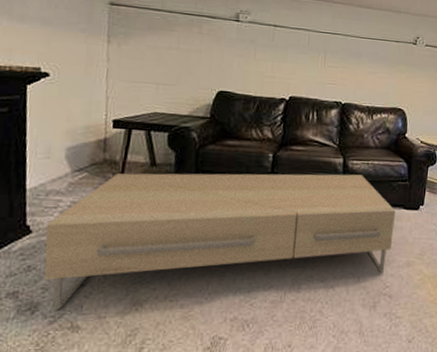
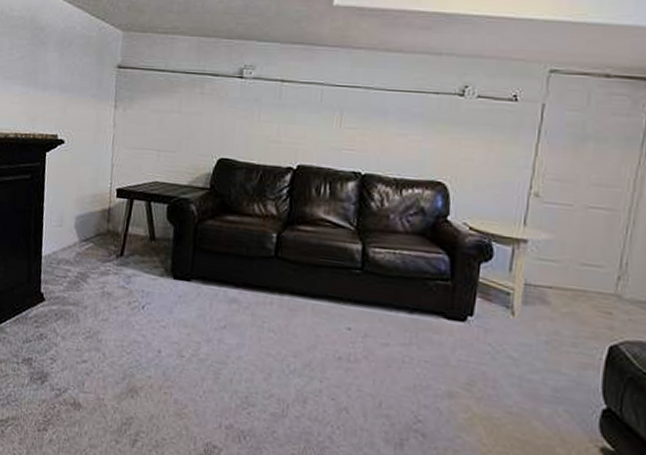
coffee table: present [44,173,396,310] -> none [53,246,433,401]

